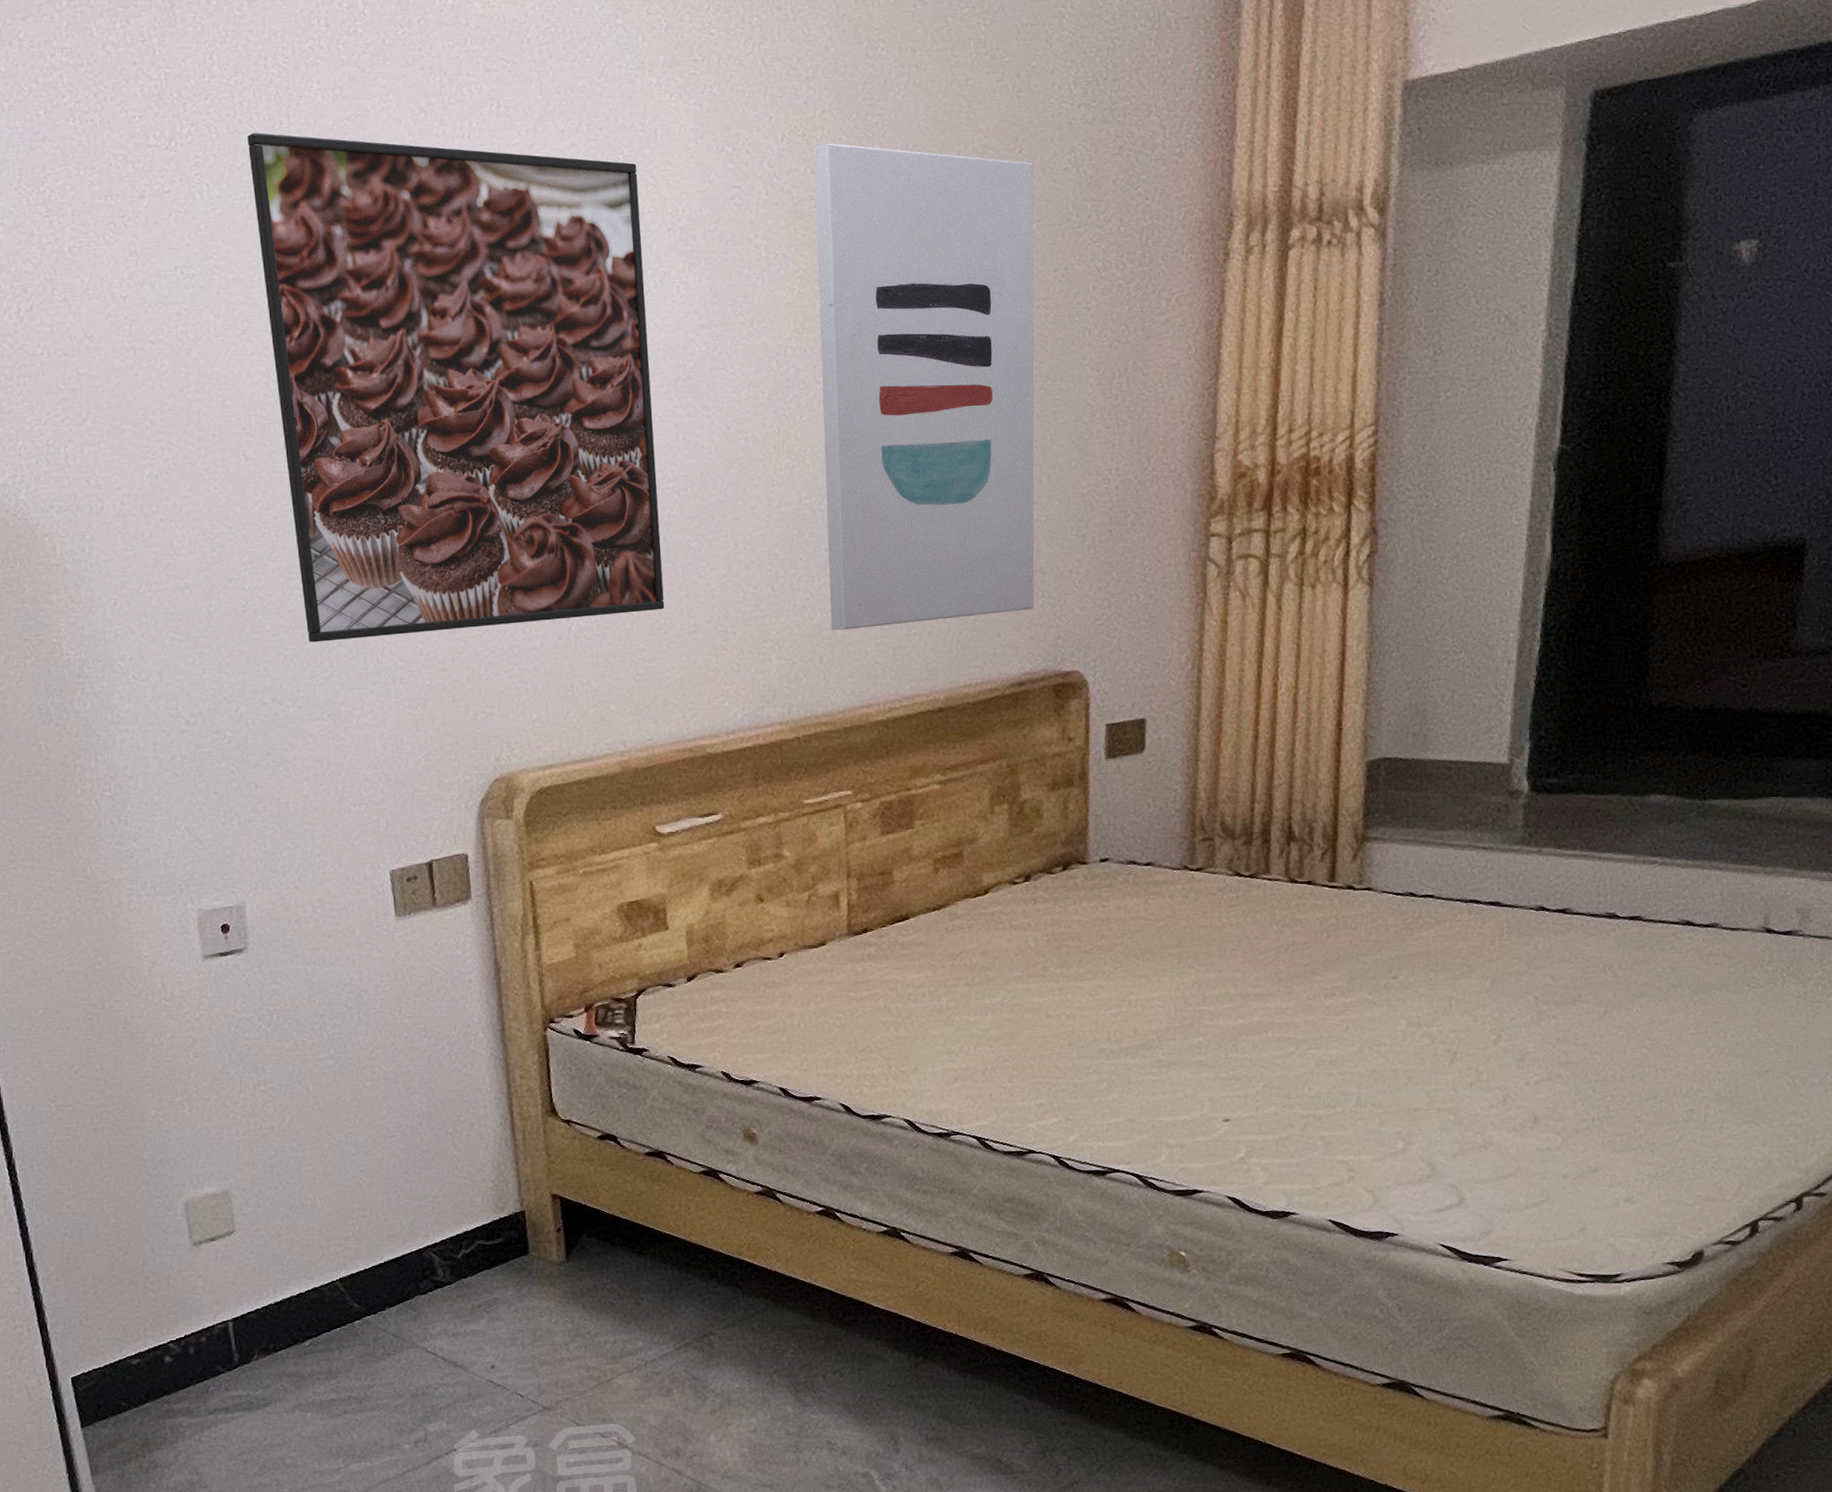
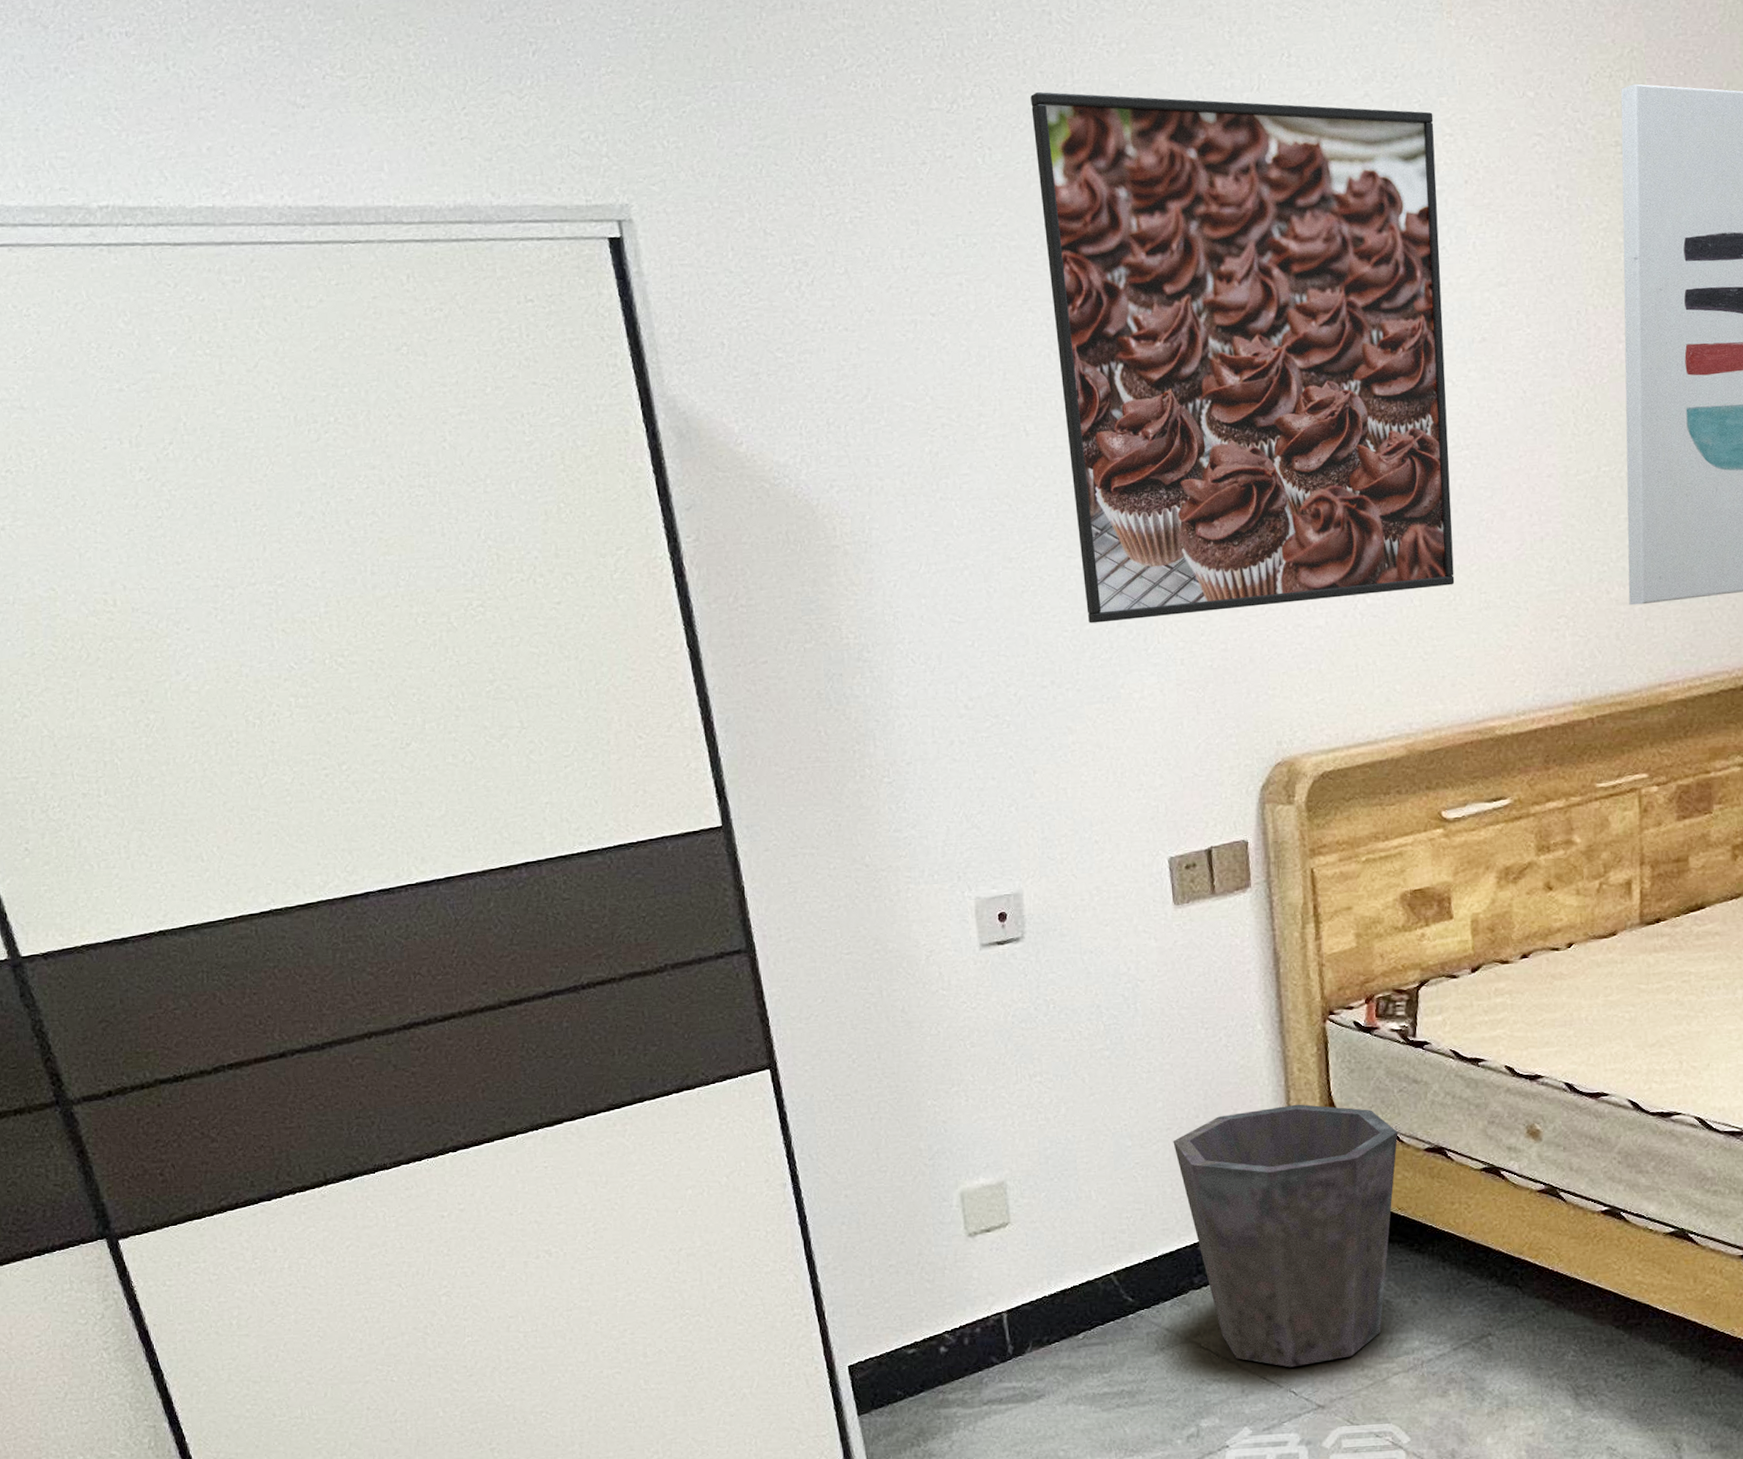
waste bin: none [397,1110,619,1370] -> present [1173,1104,1398,1368]

